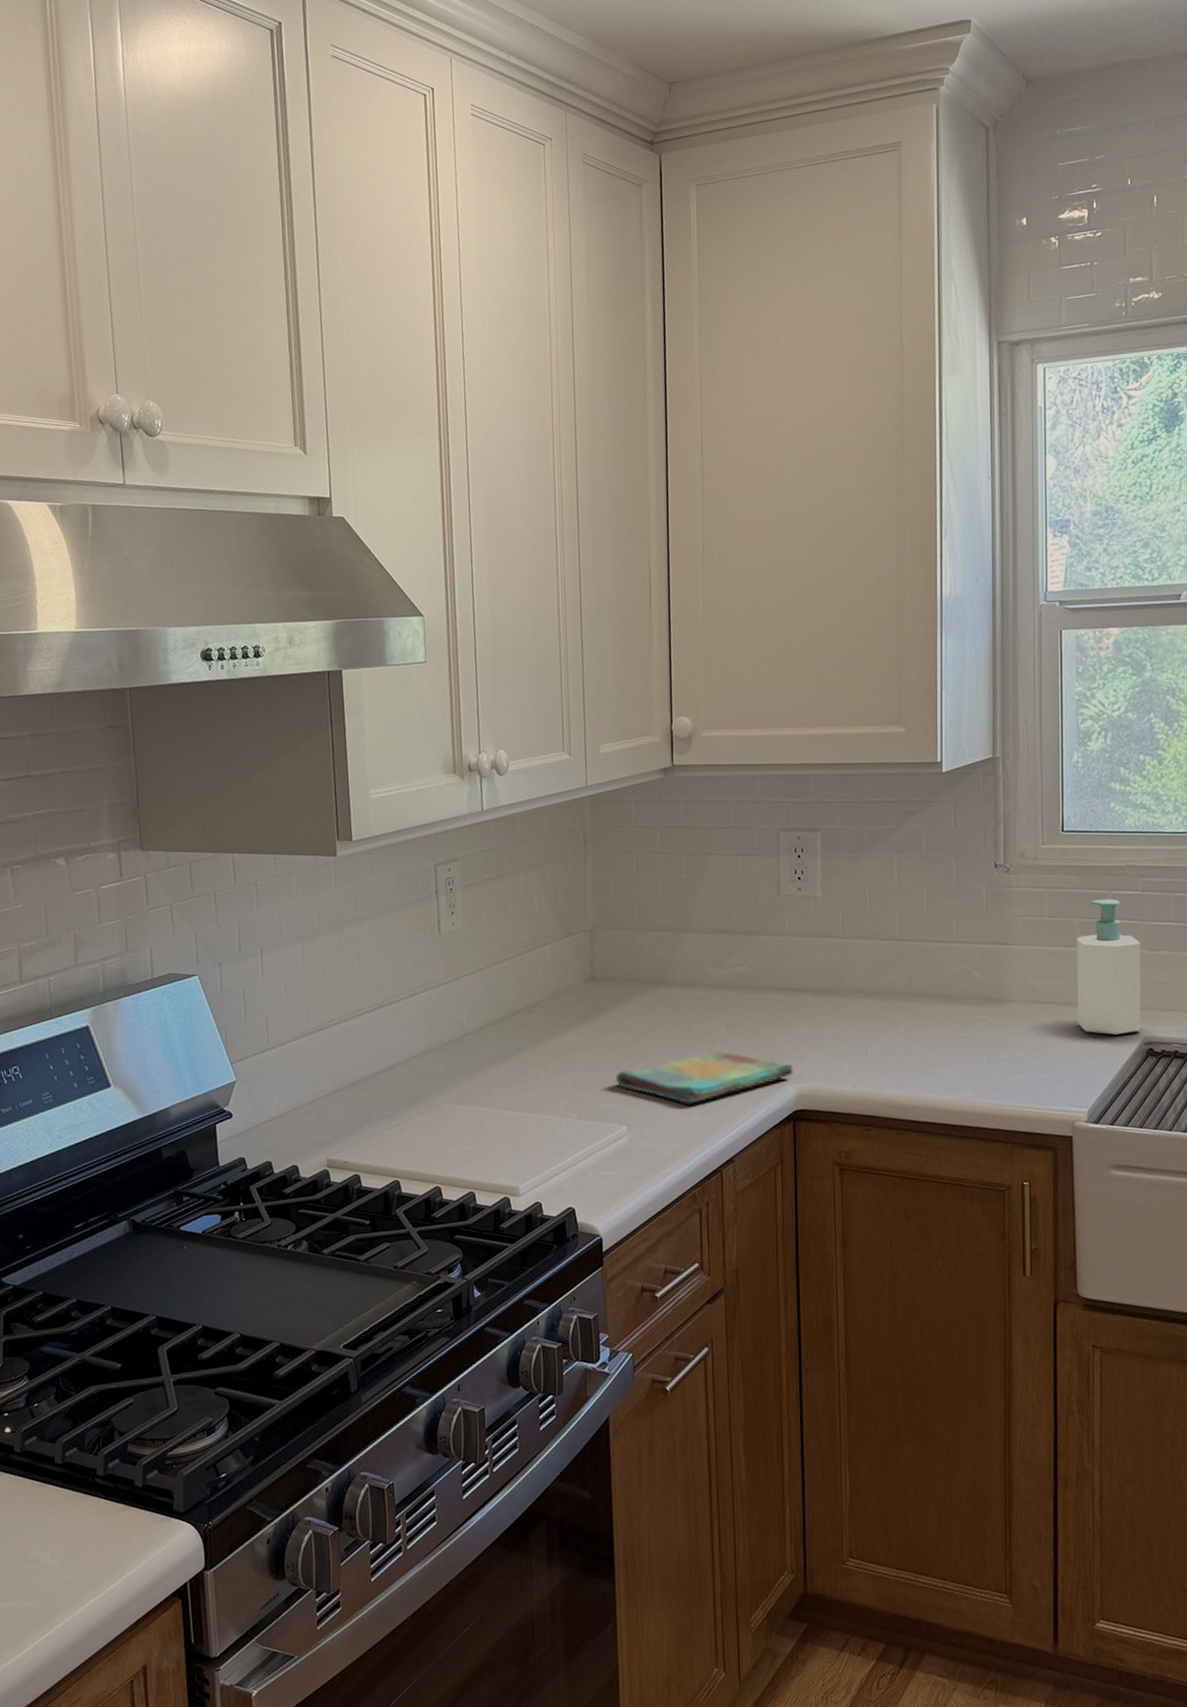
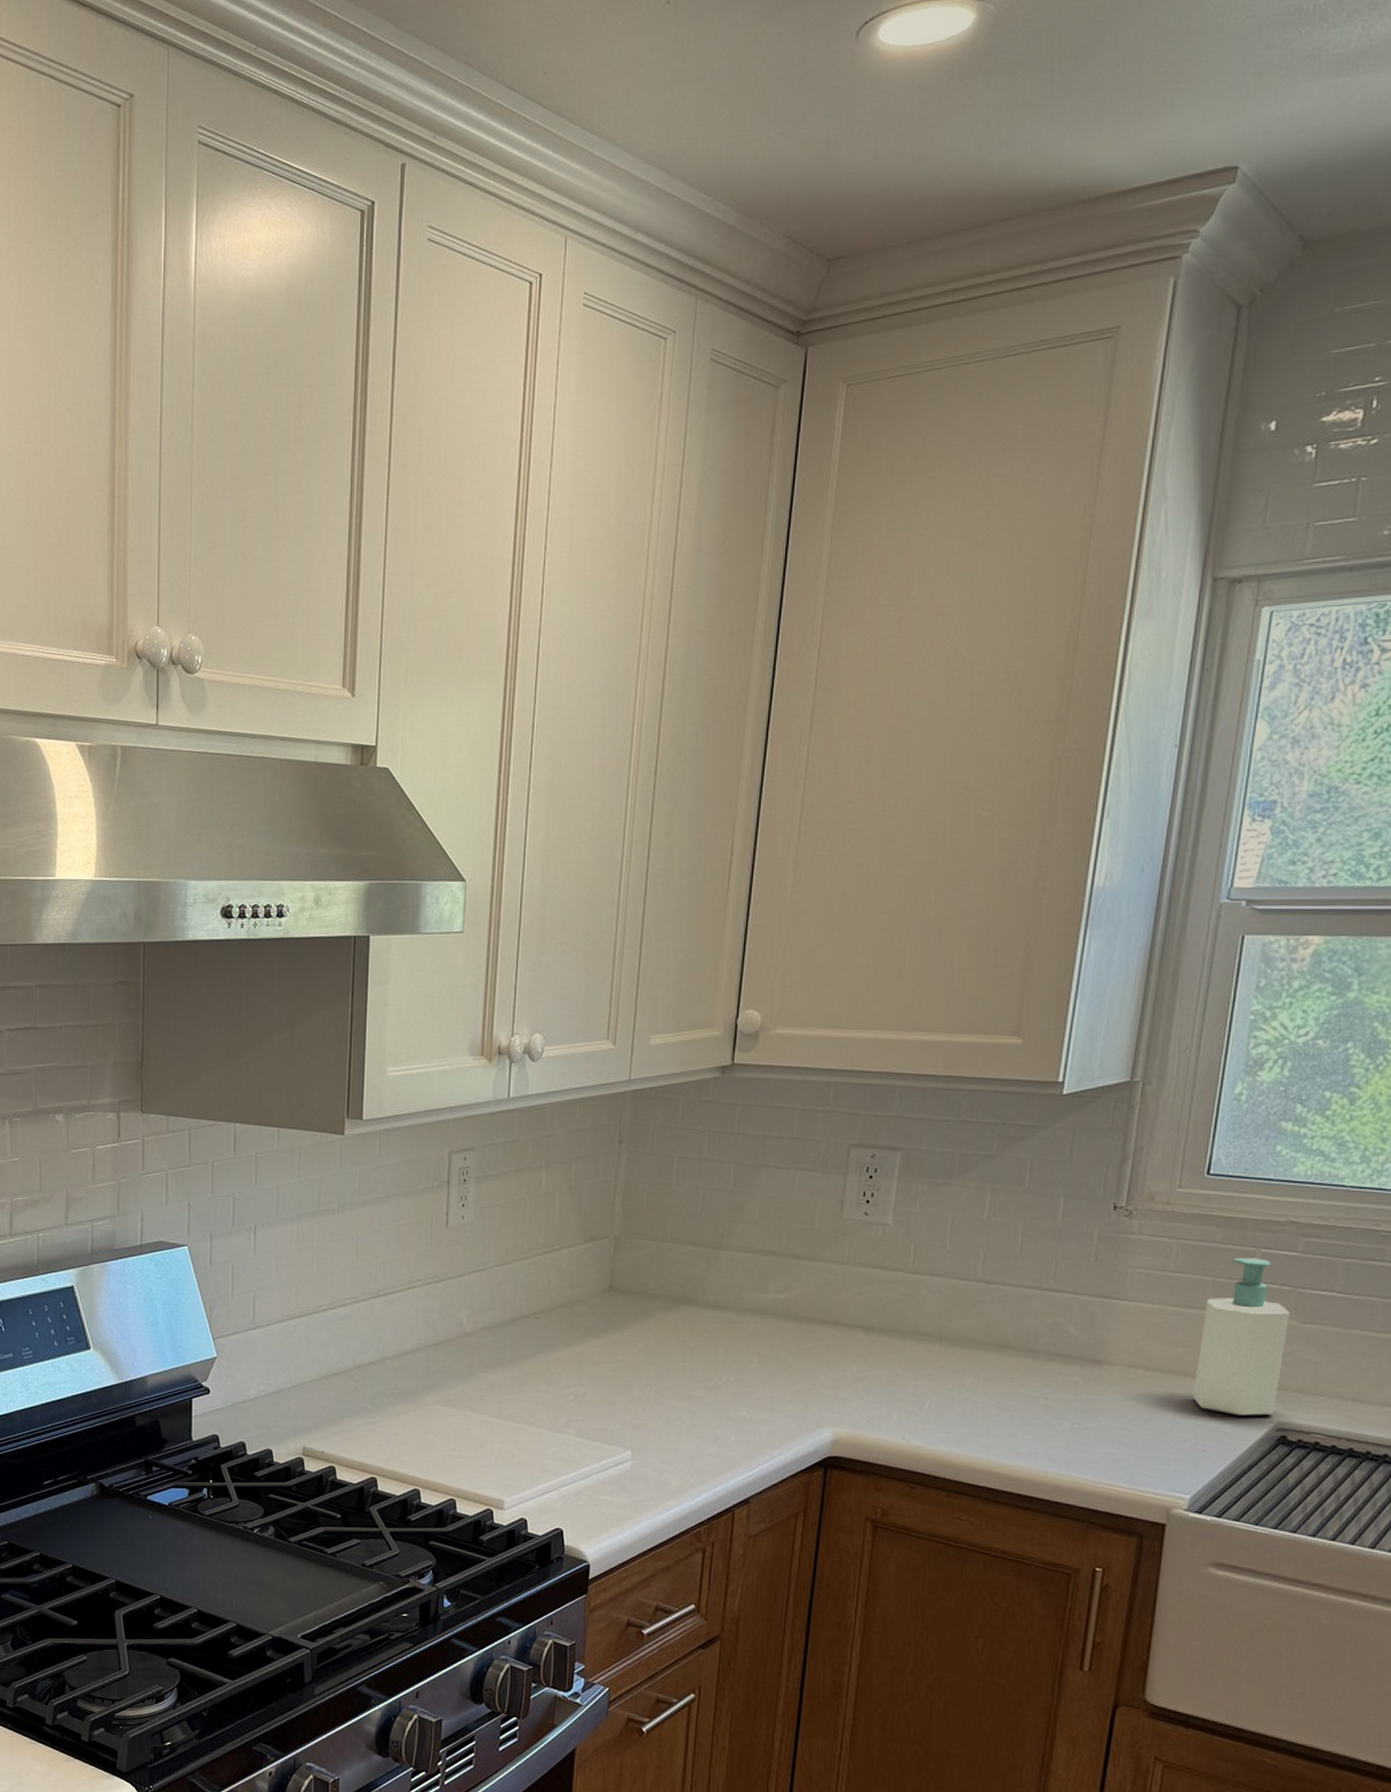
dish towel: present [615,1051,793,1104] -> none [625,1382,832,1436]

